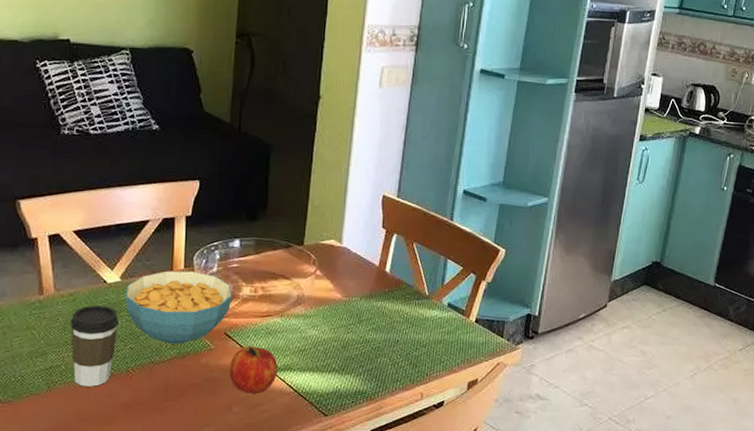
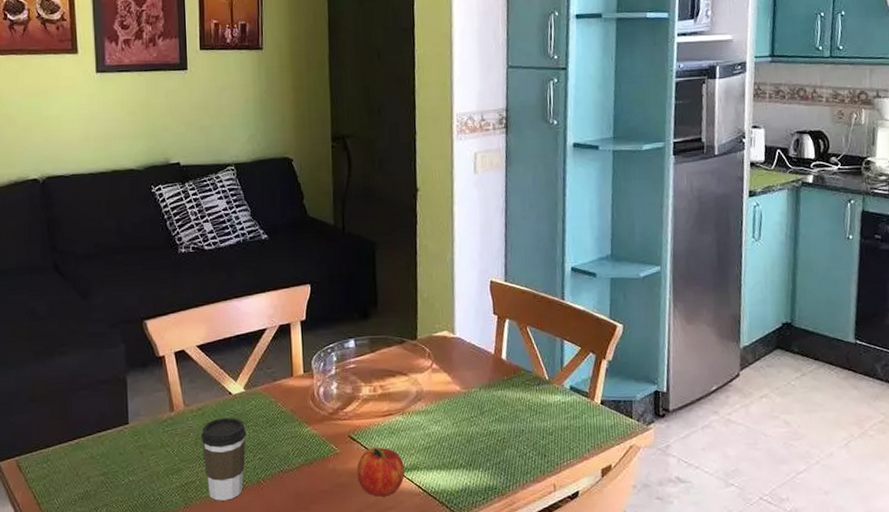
cereal bowl: present [126,271,233,344] -> none [250,375,353,451]

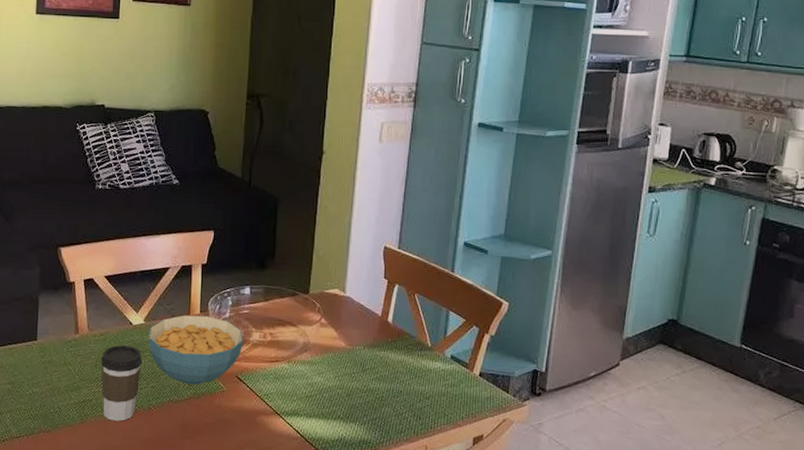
cereal bowl: none [250,375,353,451] -> present [148,315,244,385]
fruit: present [357,447,405,497] -> none [240,389,285,437]

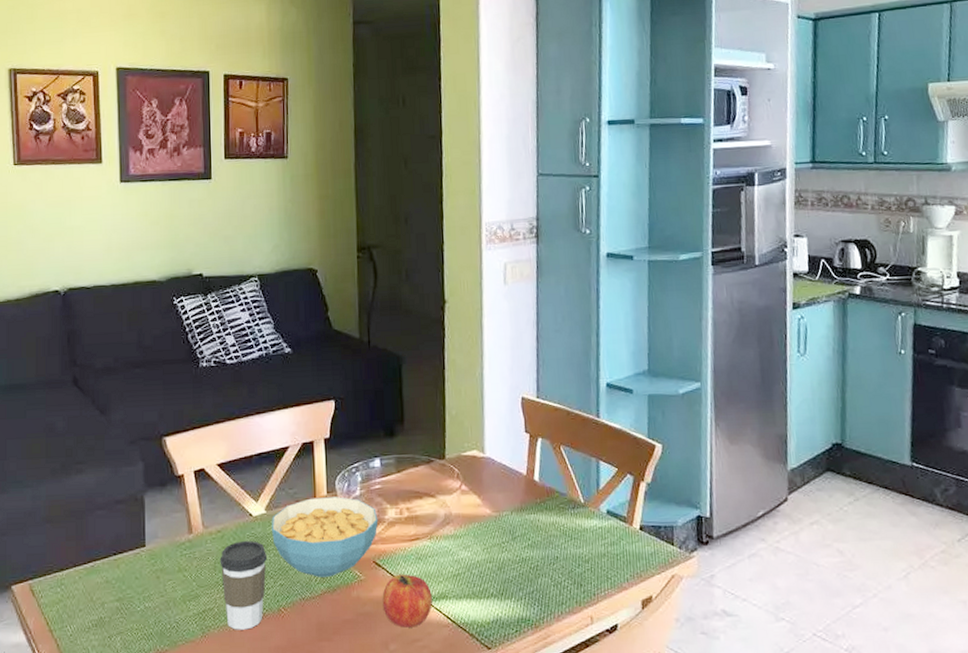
fruit: none [240,389,285,437] -> present [382,574,432,628]

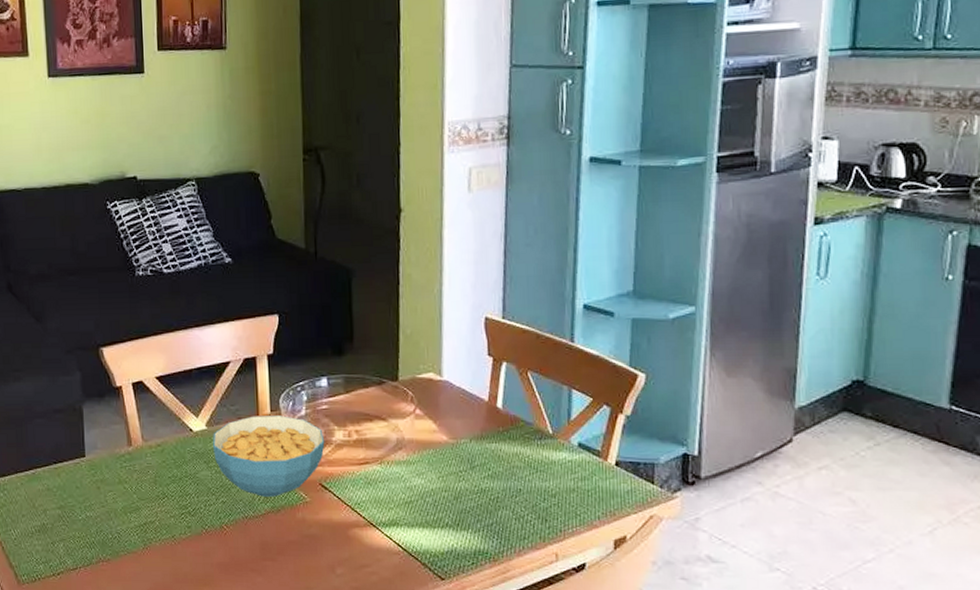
coffee cup: present [219,540,267,630] -> none [160,455,208,544]
fruit: present [382,574,432,628] -> none [329,498,382,553]

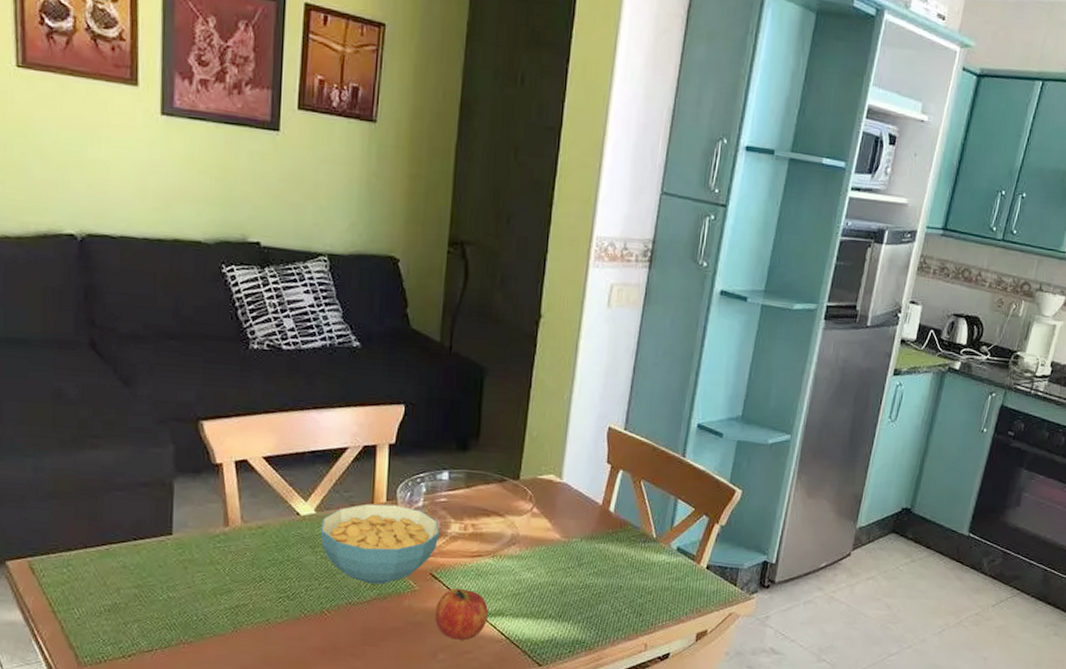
fruit: none [329,498,382,553] -> present [435,588,488,640]

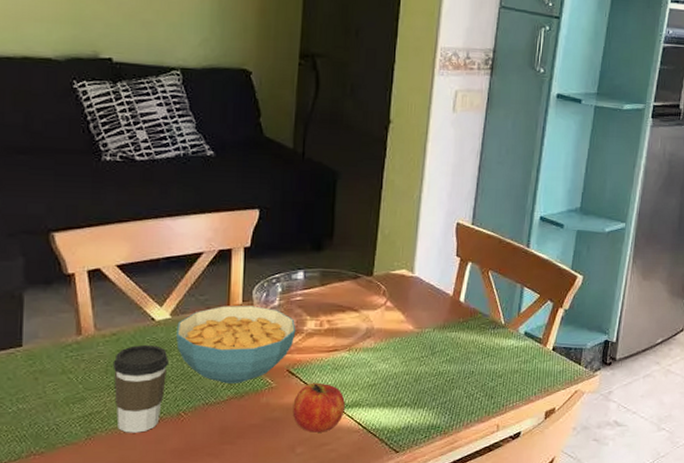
coffee cup: none [258,539,313,628] -> present [112,344,168,433]

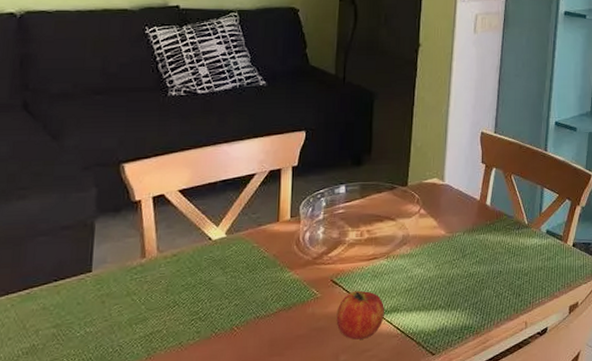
coffee cup: present [112,344,168,433] -> none [172,263,223,350]
cereal bowl: present [176,306,296,384] -> none [231,220,339,297]

